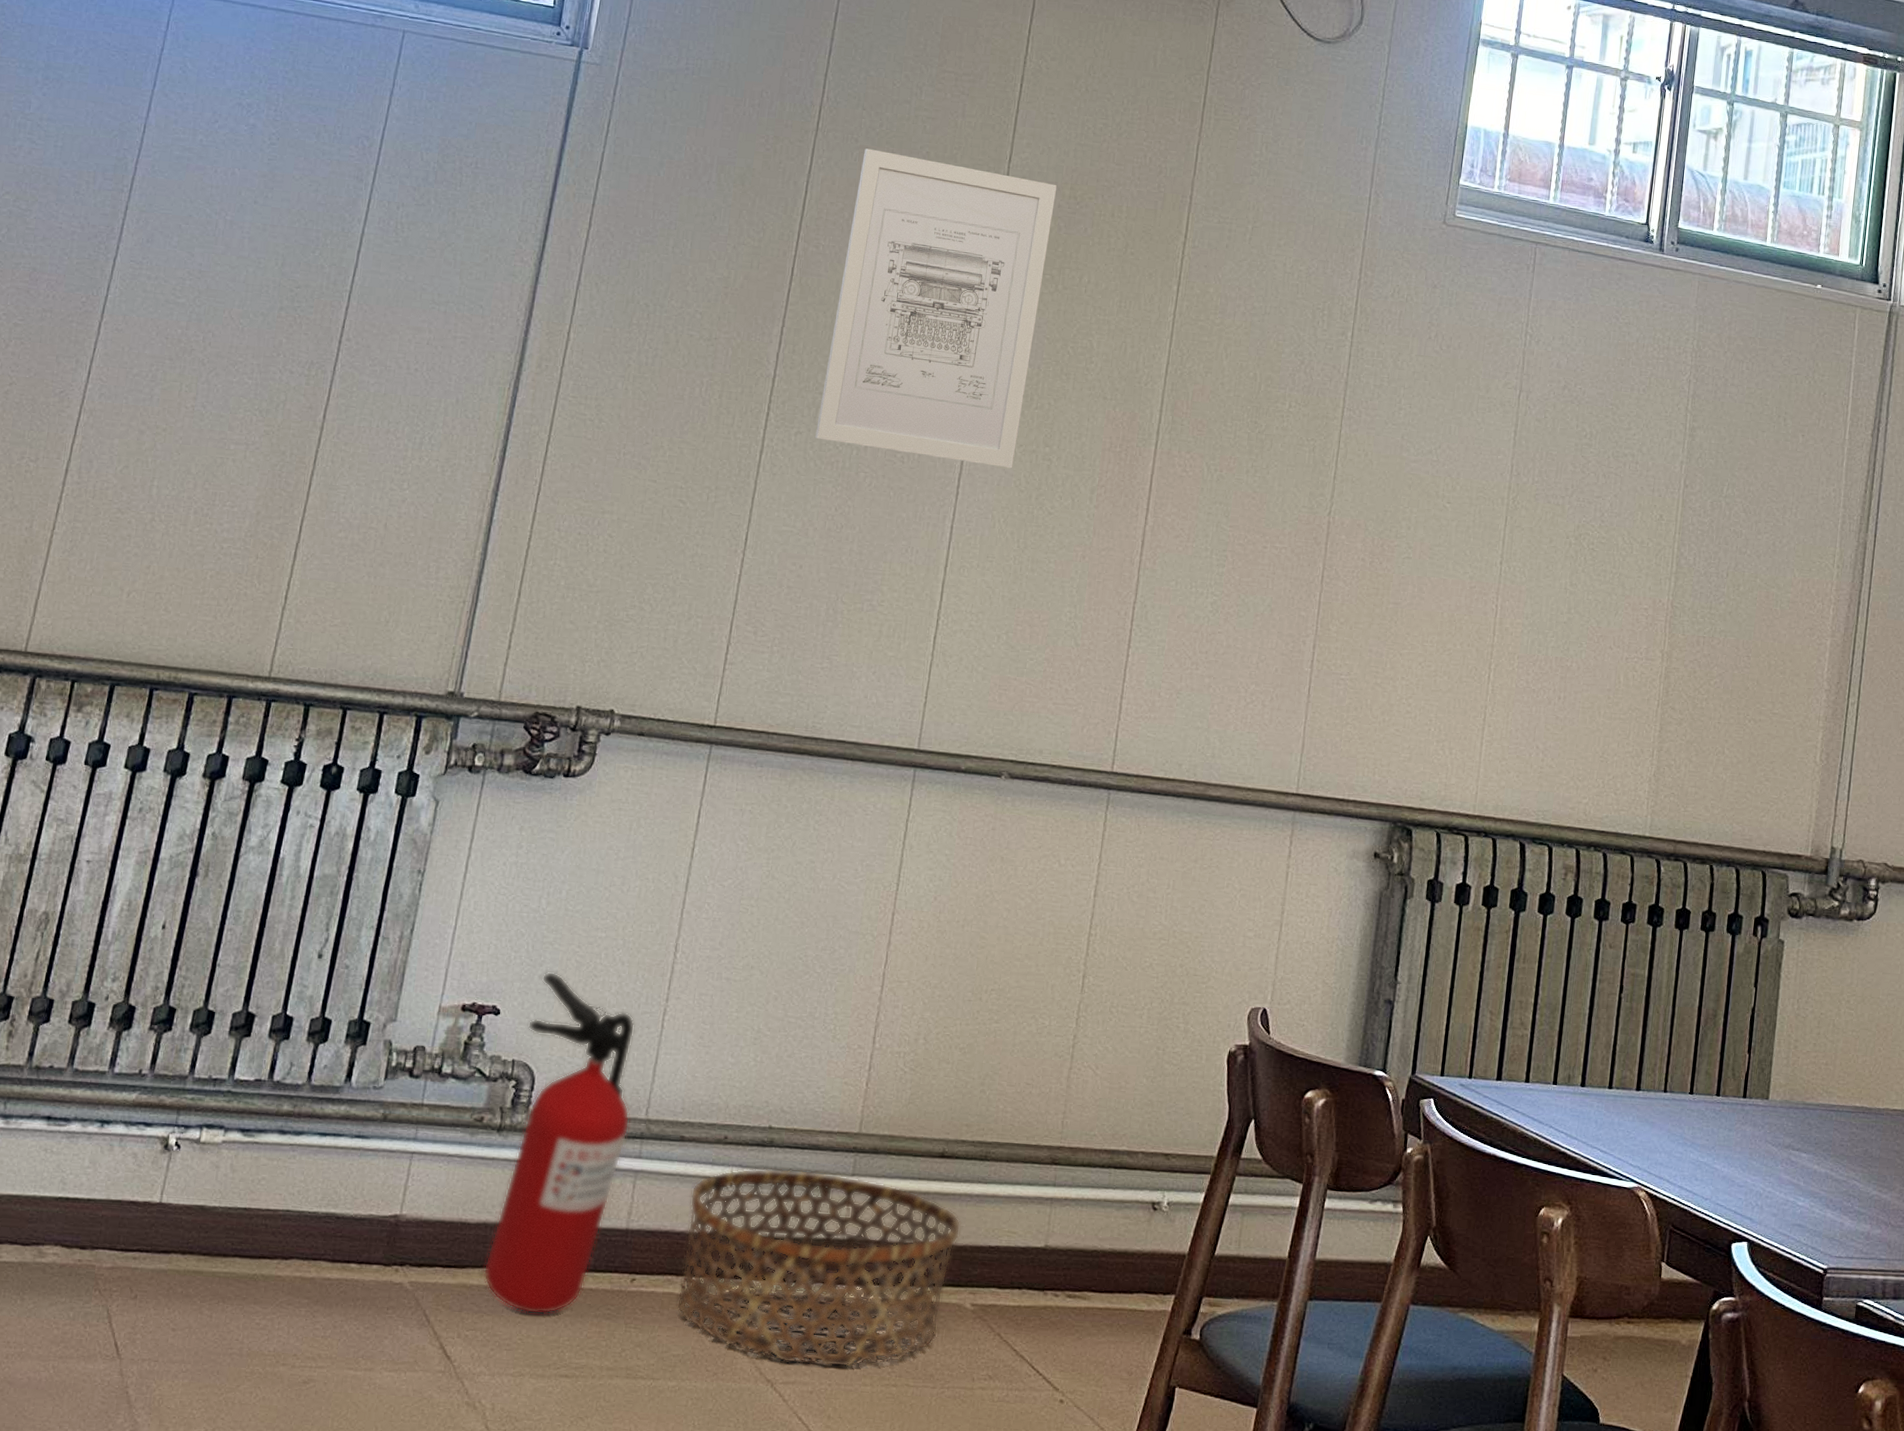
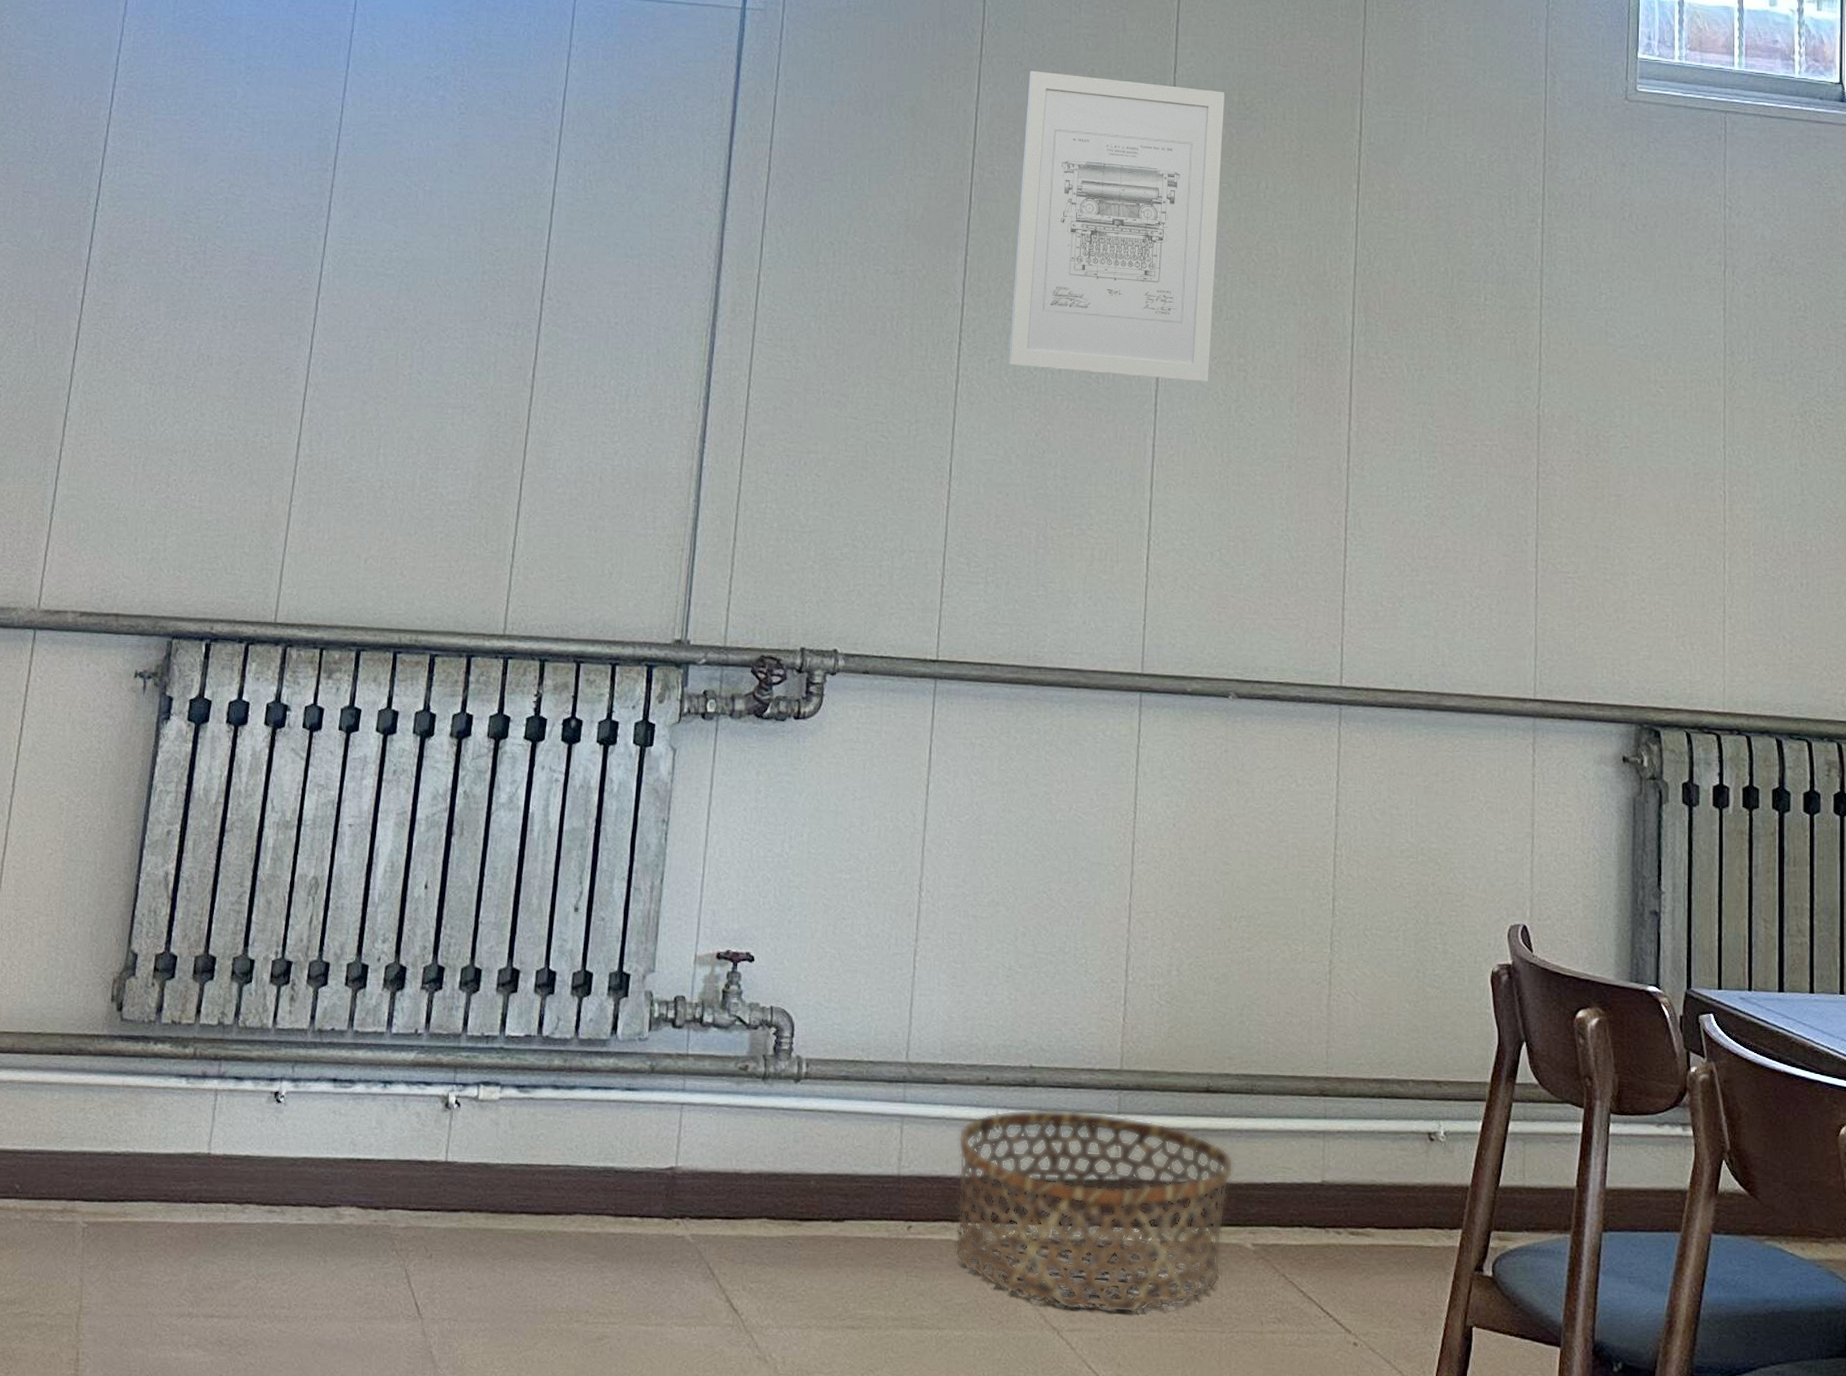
fire extinguisher: present [483,971,635,1315] -> none [761,916,891,1265]

